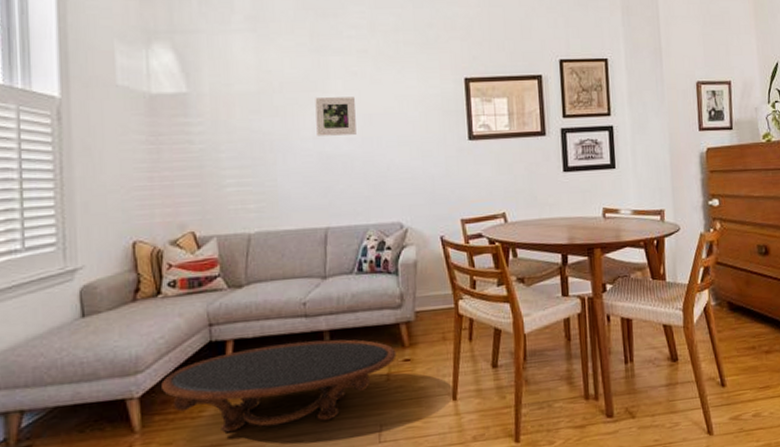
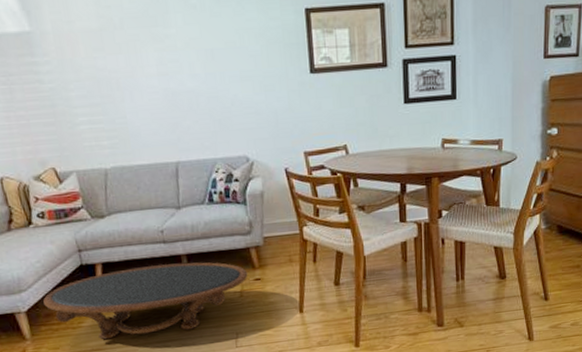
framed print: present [315,96,356,136] -> none [156,31,200,73]

